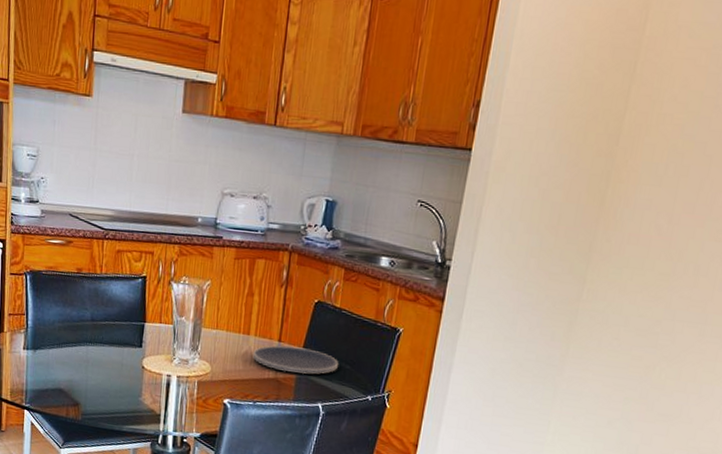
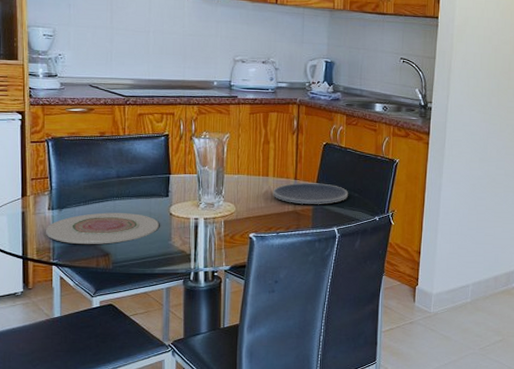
plate: none [20,357,130,393] -> present [46,212,159,245]

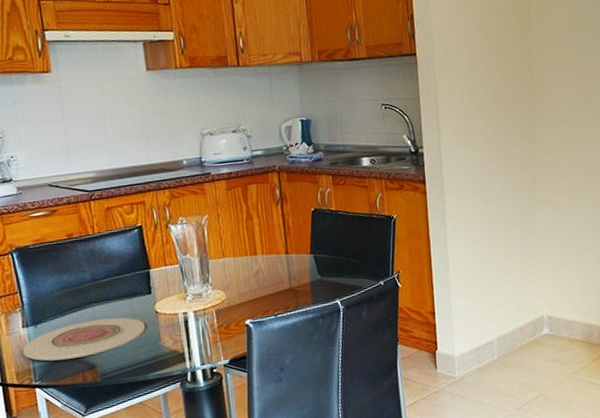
plate: present [273,182,348,204] -> none [264,253,346,280]

